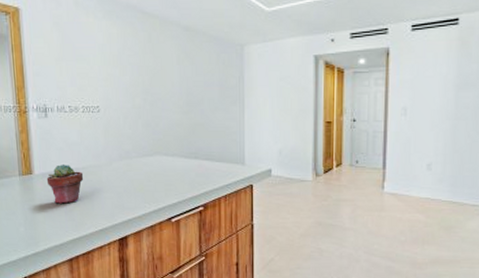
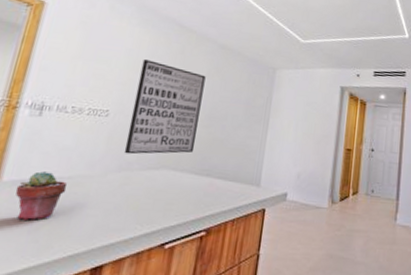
wall art: none [116,53,180,144] -> present [124,59,206,155]

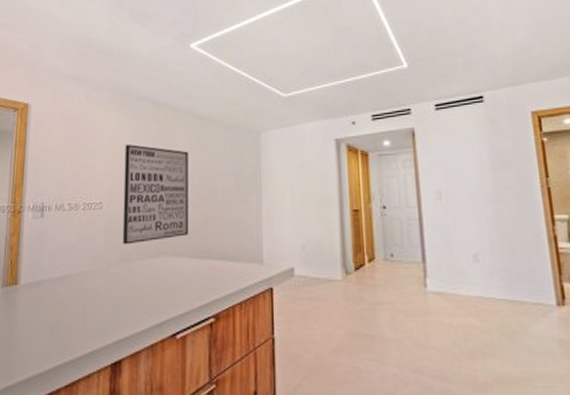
potted succulent: present [15,171,68,221] -> none [33,271,77,320]

